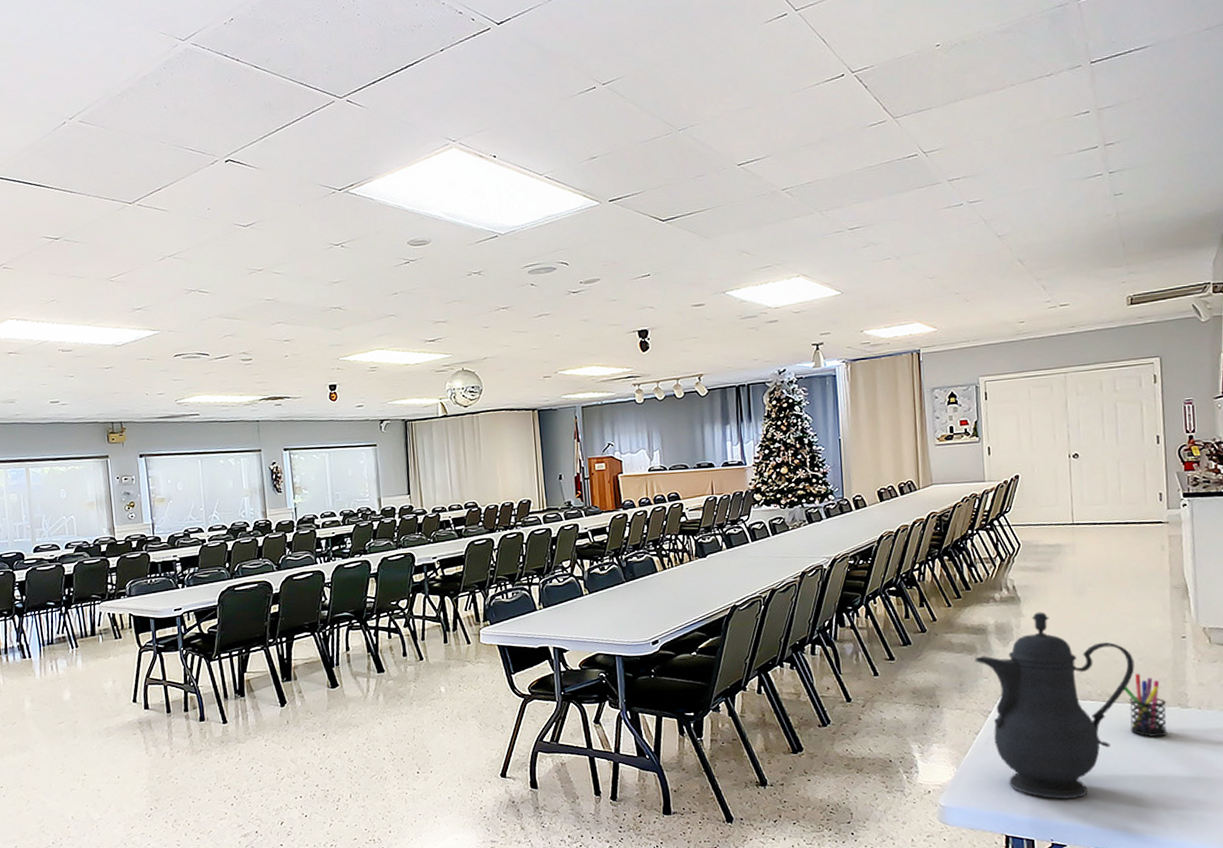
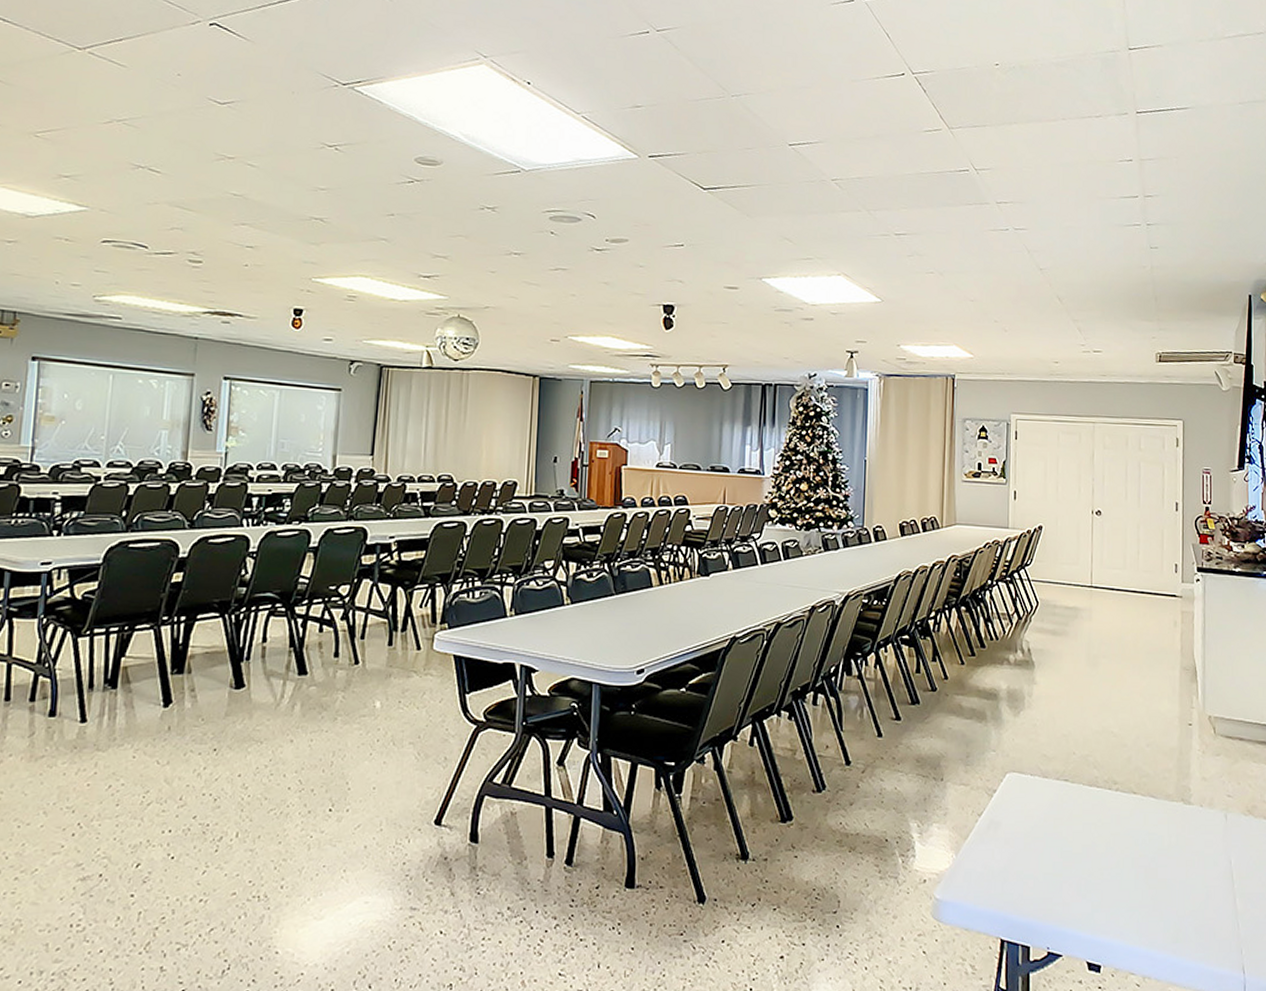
coffeepot: present [975,612,1135,800] -> none [984,681,1142,901]
pen holder: present [1124,673,1168,737] -> none [1130,760,1170,835]

